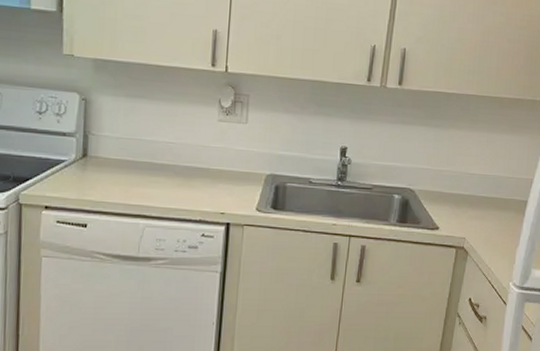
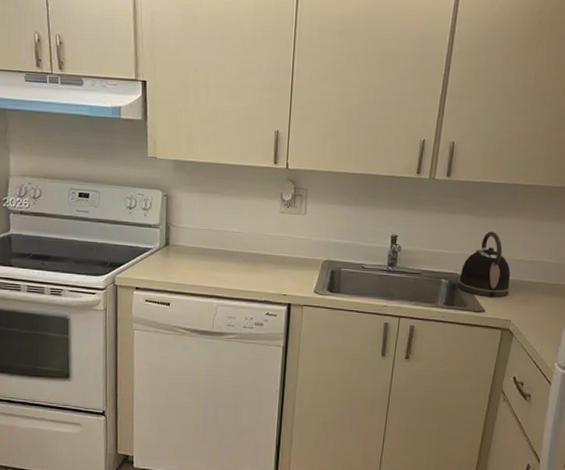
kettle: none [410,143,465,213] -> present [457,231,511,297]

